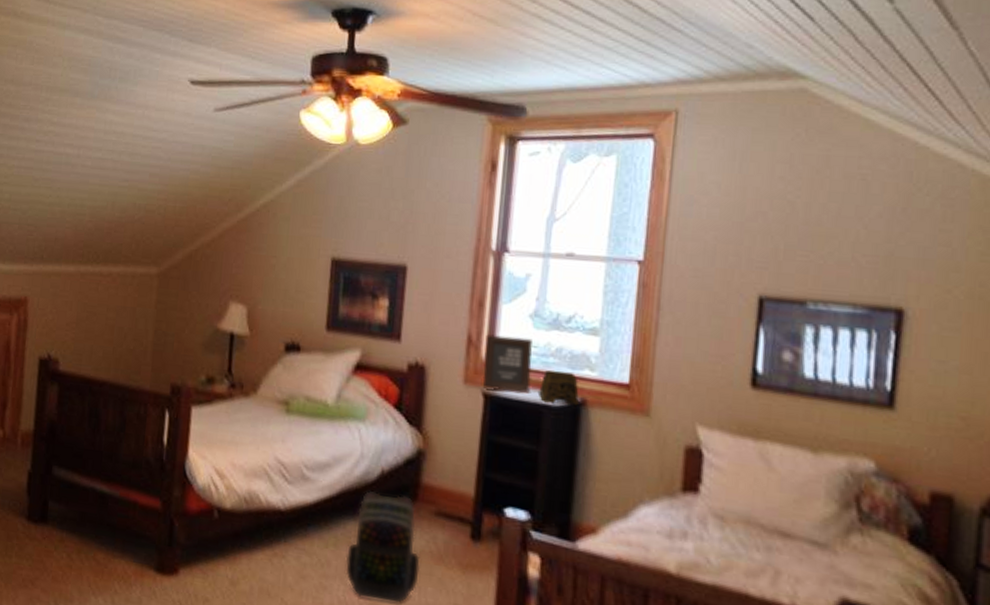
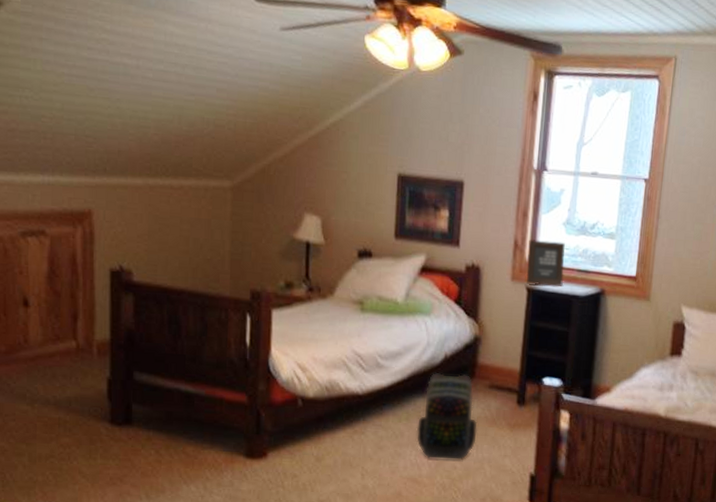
decorative box: present [539,370,579,406] -> none [569,268,600,295]

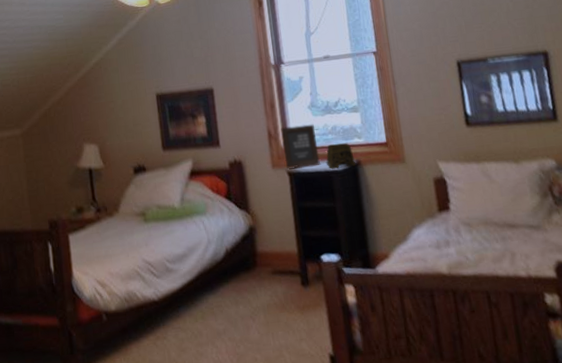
backpack: present [416,373,478,459] -> none [212,265,271,354]
decorative box: none [569,268,600,295] -> present [326,143,356,169]

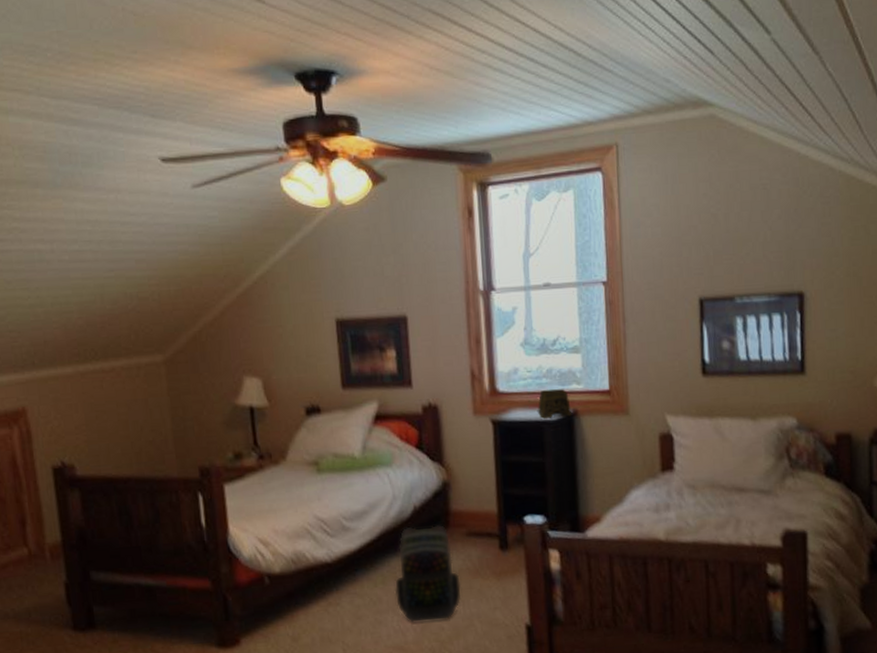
backpack: none [212,265,271,354] -> present [394,525,462,622]
picture frame: present [281,124,320,169] -> none [486,365,530,416]

